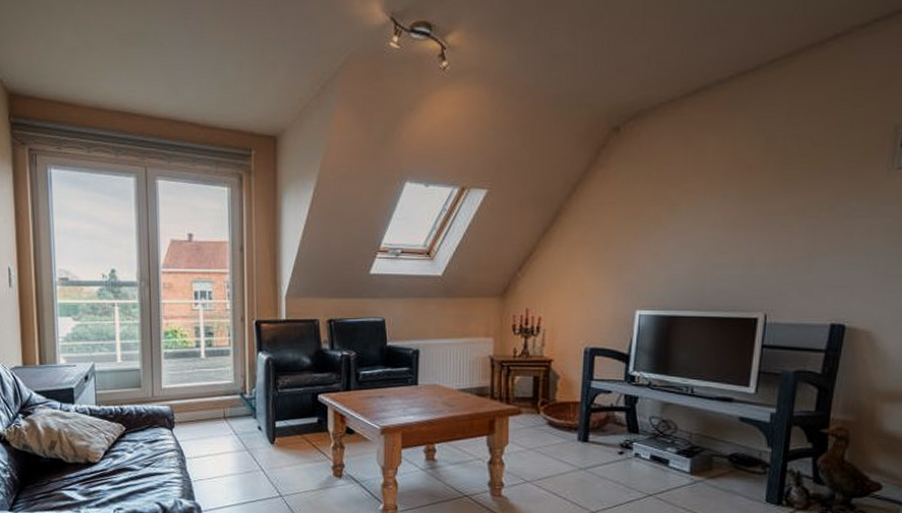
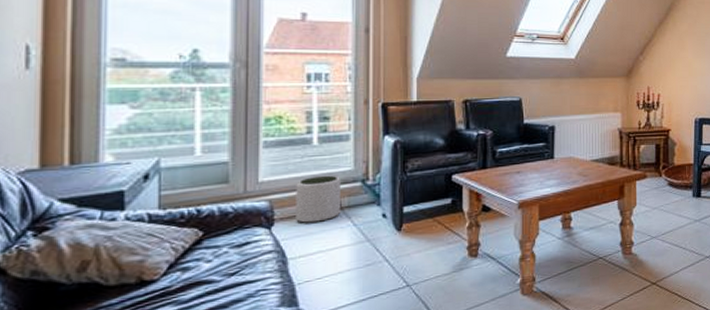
plant pot: none [189,386,224,428] -> present [296,175,340,223]

